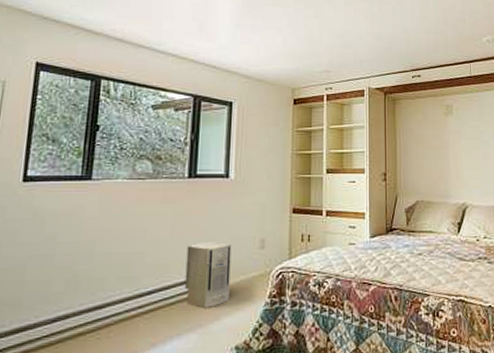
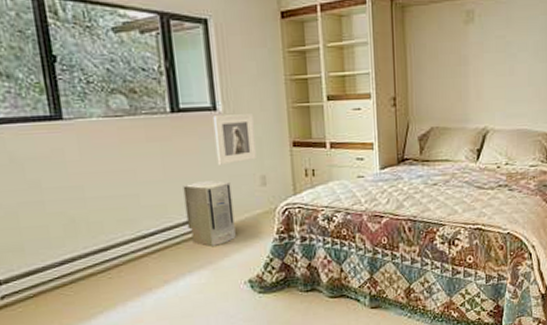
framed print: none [222,182,260,227] -> present [212,114,257,165]

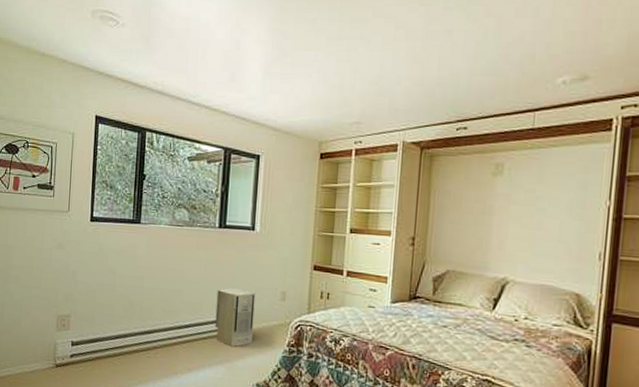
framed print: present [212,114,257,165] -> none [248,234,283,278]

